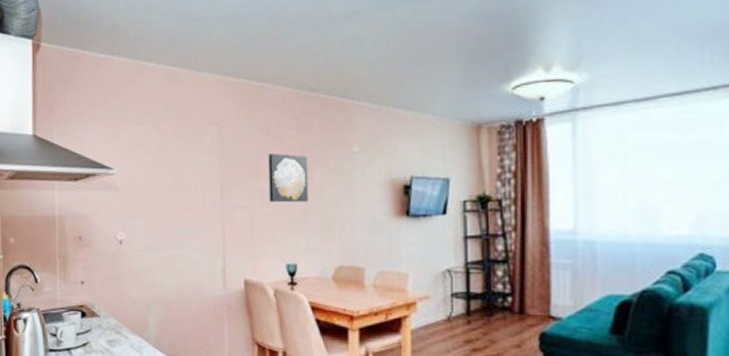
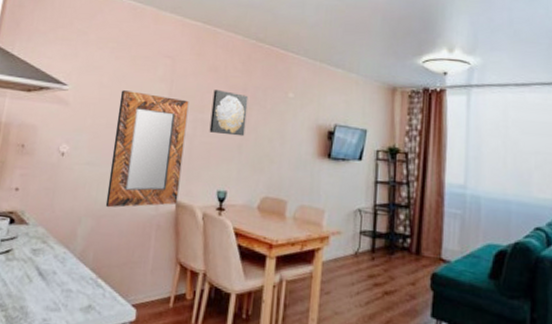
home mirror: none [169,166,246,293] -> present [105,90,189,208]

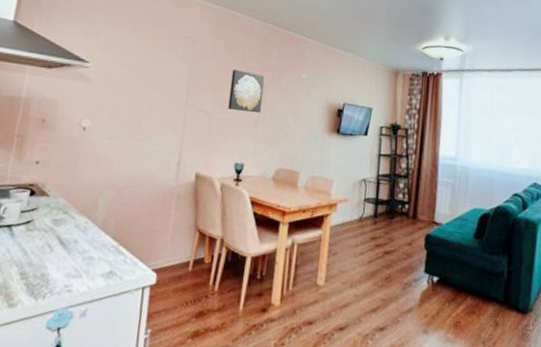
home mirror: present [105,90,189,208] -> none [127,68,209,180]

